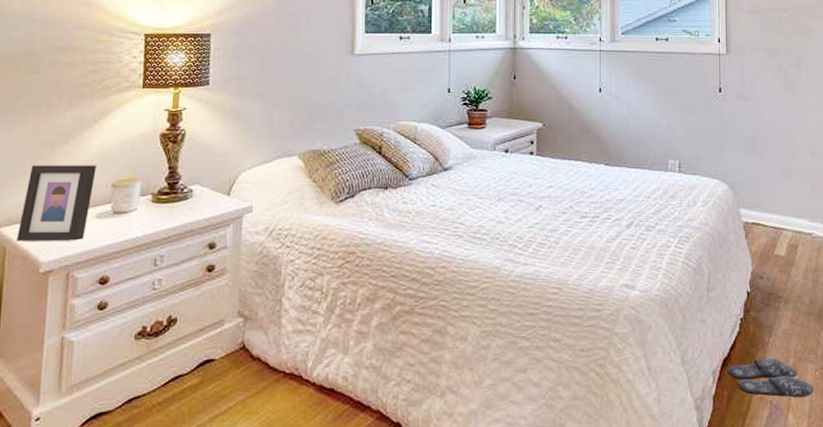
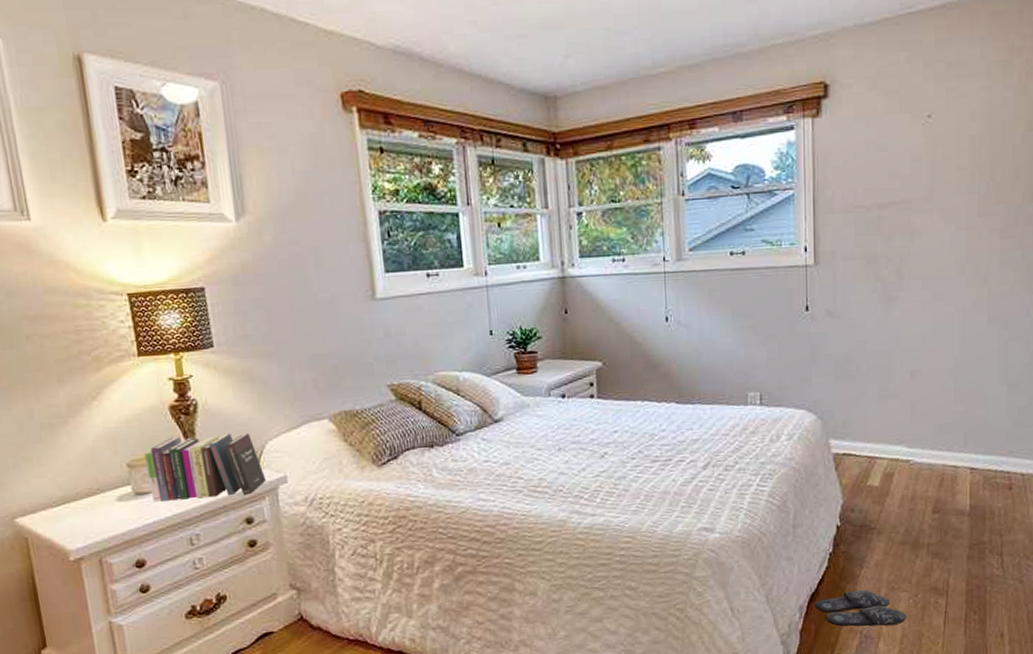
picture frame: present [16,165,96,241] -> none [33,445,110,531]
books: none [128,162,234,221] -> present [145,433,266,502]

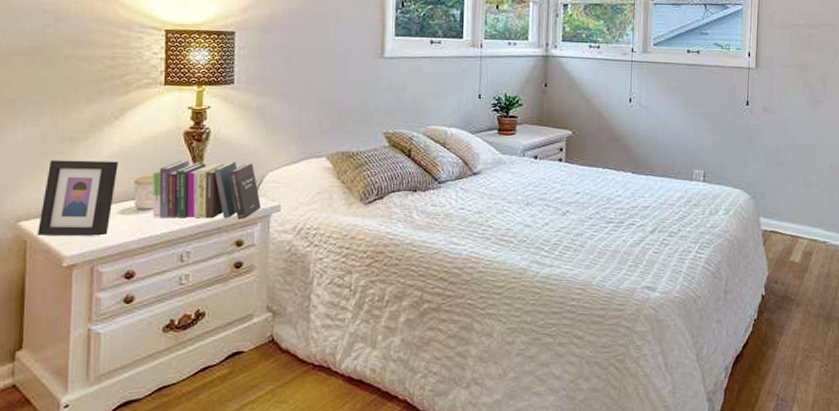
picture frame: none [33,445,110,531] -> present [36,160,118,236]
slippers: present [814,589,906,626] -> none [738,355,818,390]

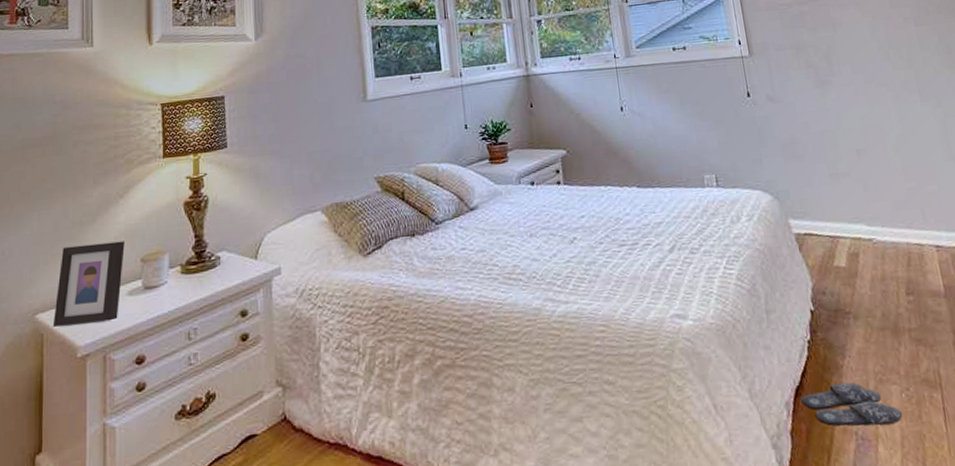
books: present [152,160,261,219] -> none [158,226,262,296]
slippers: none [738,355,818,390] -> present [800,382,902,426]

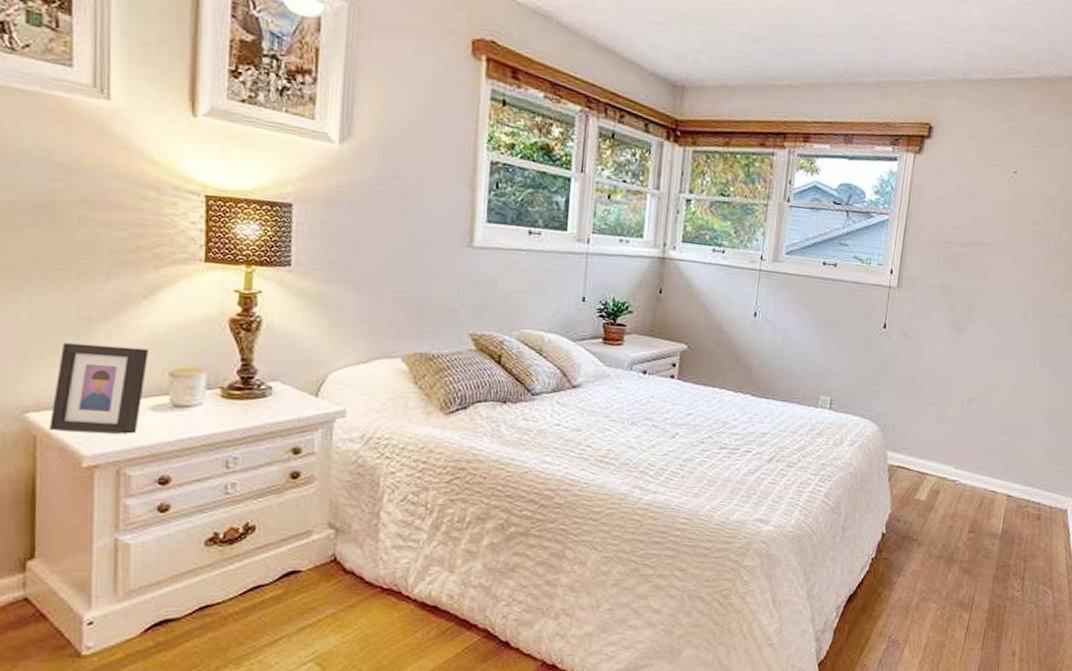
slippers: present [800,382,902,426] -> none [851,596,933,633]

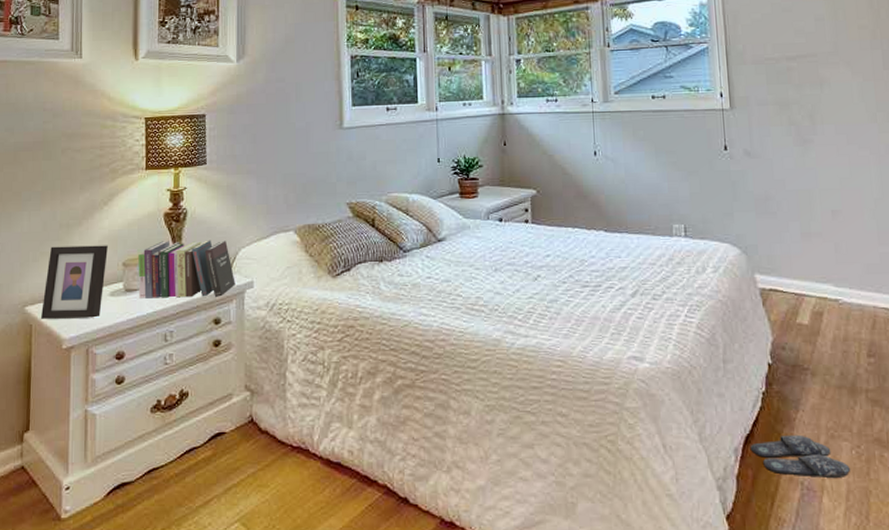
books: none [191,352,323,424] -> present [138,240,235,299]
slippers: none [851,596,933,633] -> present [750,434,850,477]

